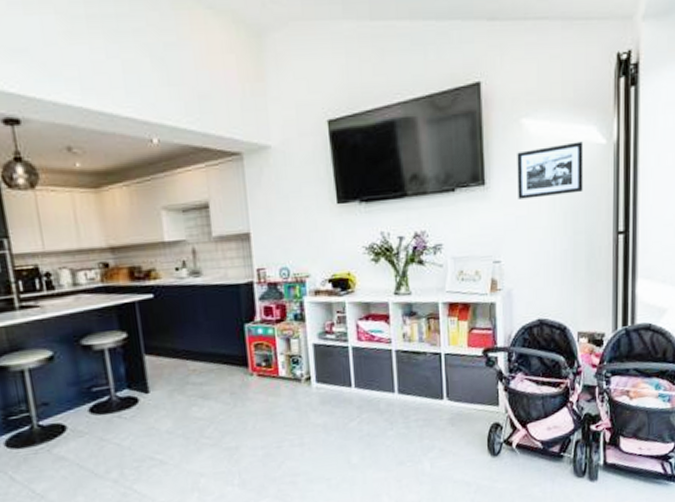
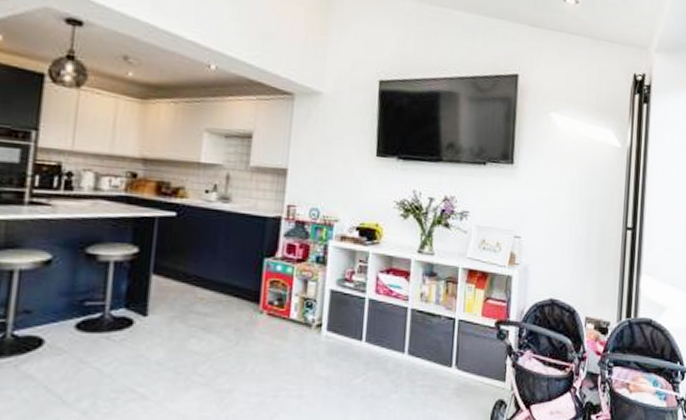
picture frame: present [517,141,583,199] -> none [541,140,602,186]

